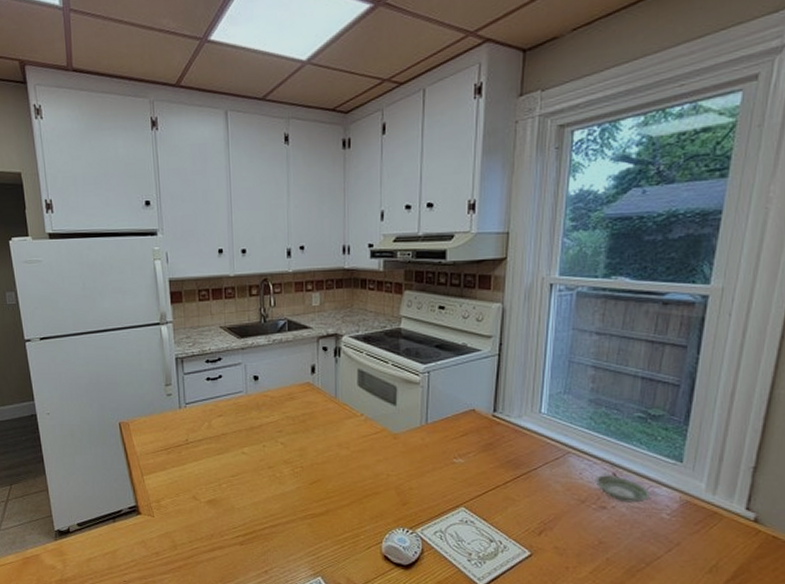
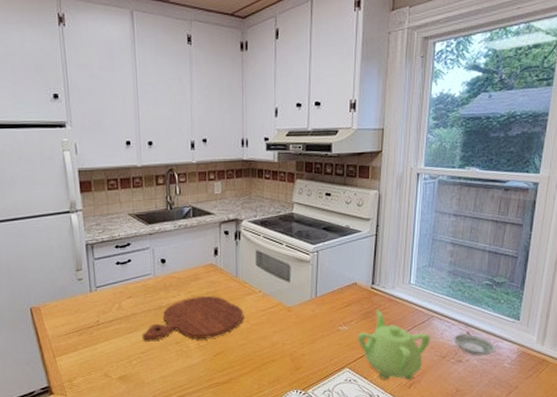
cutting board: none [232,418,344,464] -> present [141,296,244,341]
teapot: none [475,441,566,526] -> present [357,309,431,380]

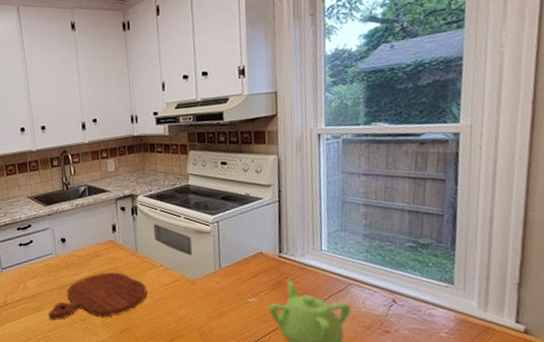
saucer: present [453,333,496,356] -> none [377,301,429,326]

